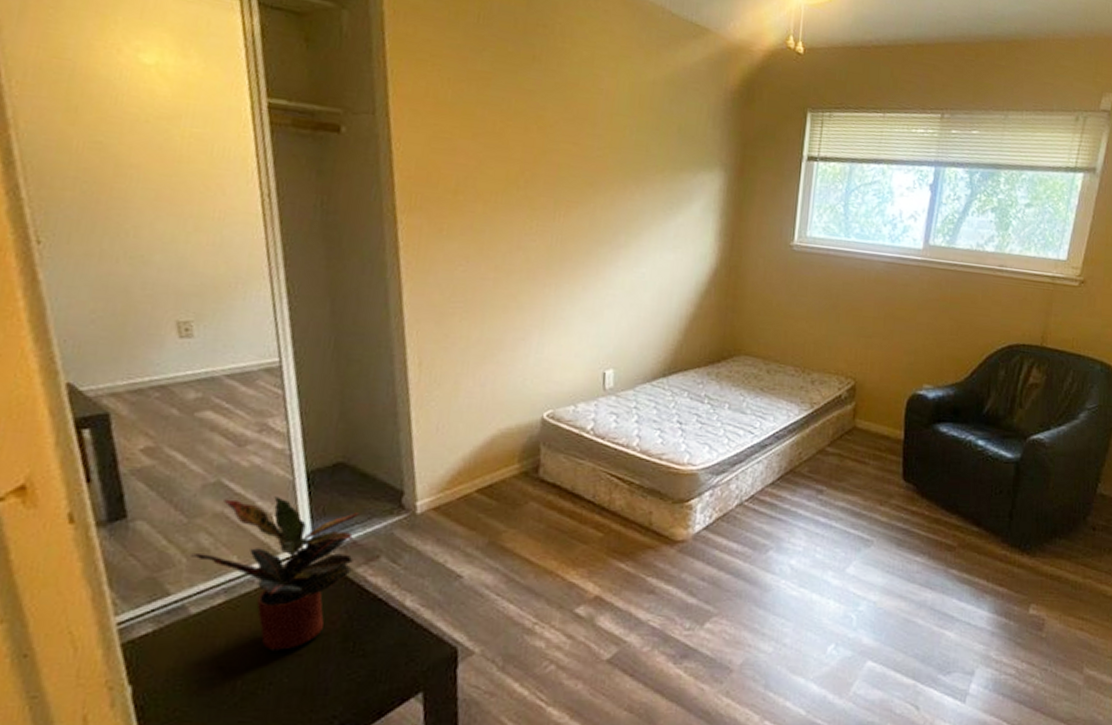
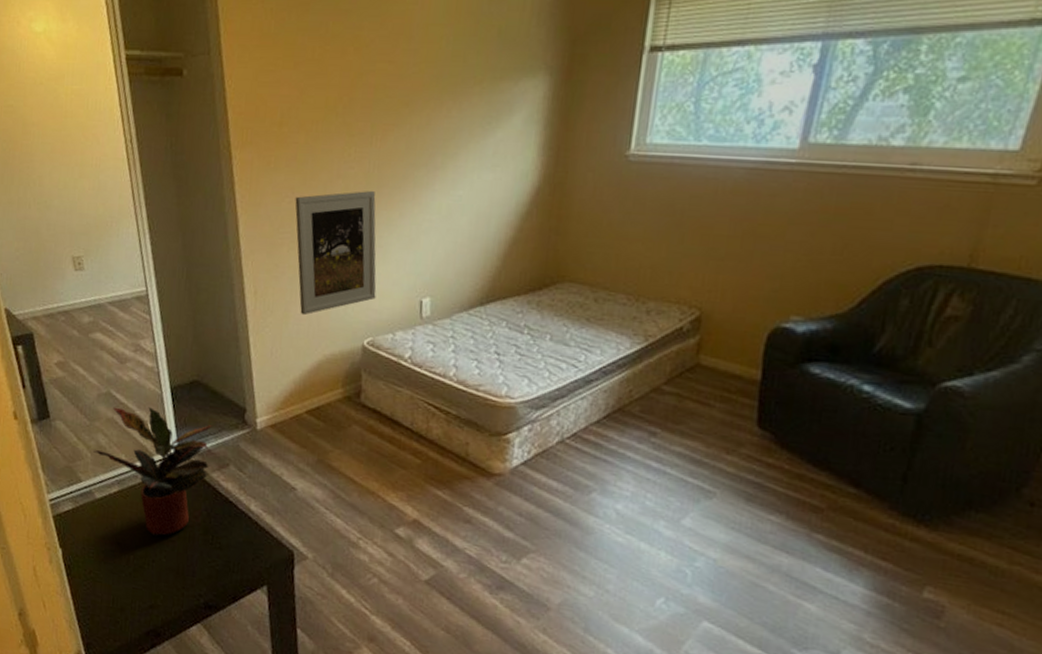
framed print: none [469,263,558,388] -> present [295,190,377,316]

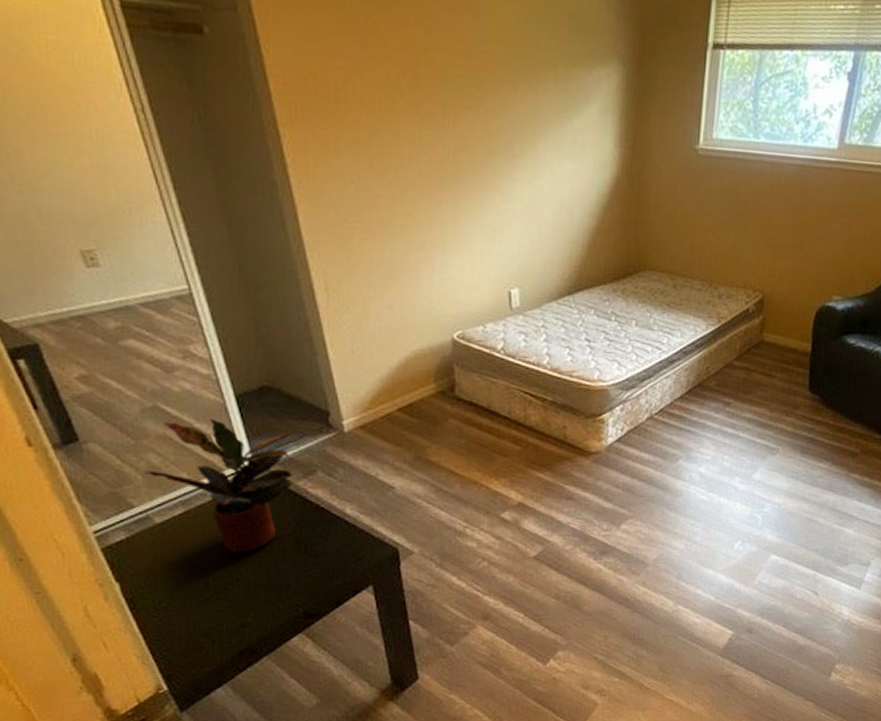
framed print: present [295,190,377,316] -> none [362,177,462,311]

